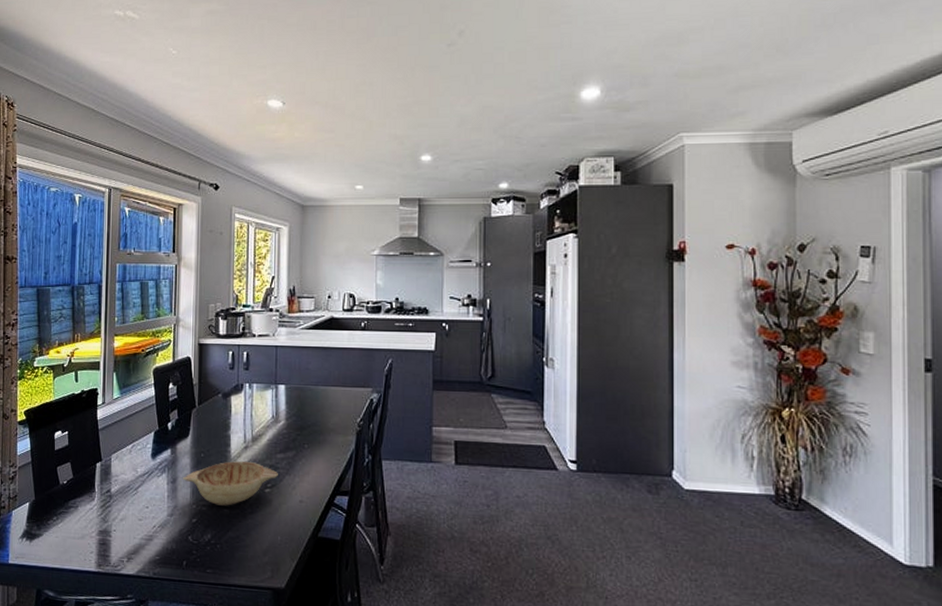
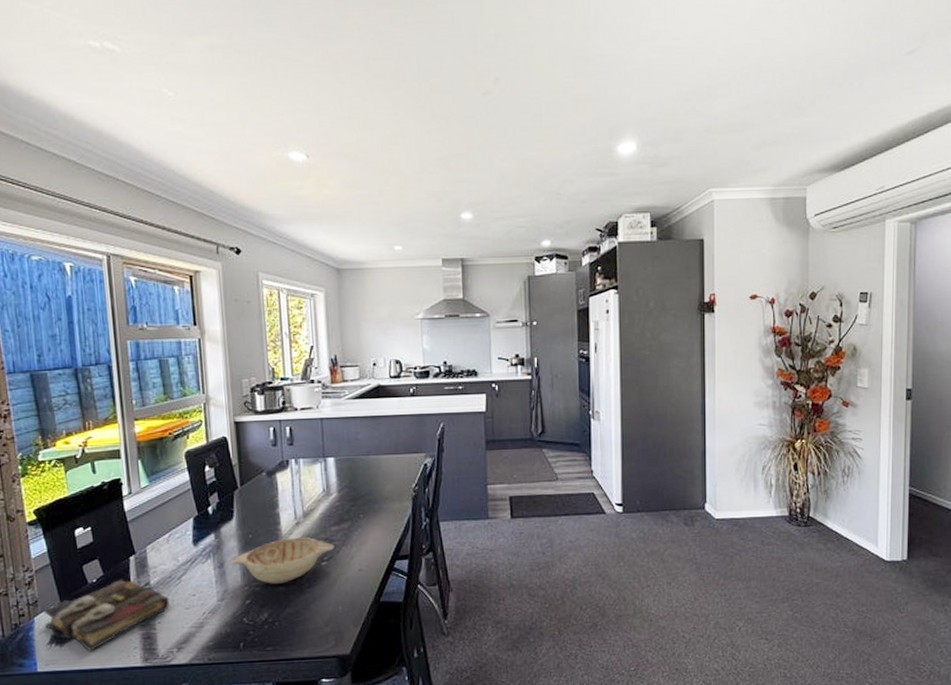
book: none [20,484,125,550] -> present [43,580,170,652]

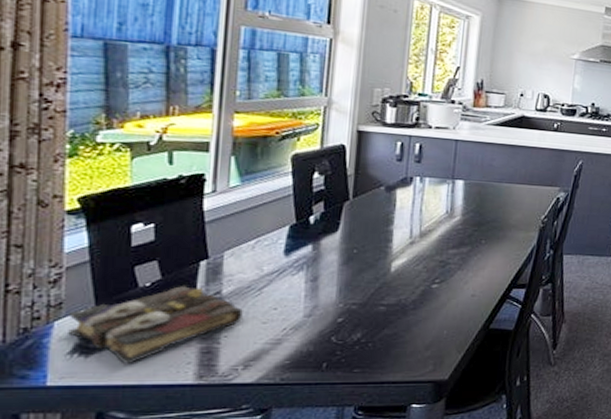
decorative bowl: present [231,537,334,584] -> none [327,256,449,303]

